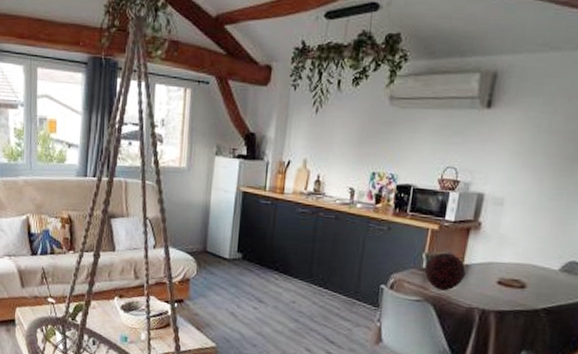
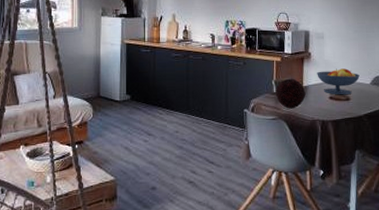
fruit bowl: none [485,246,546,282] -> present [317,68,360,95]

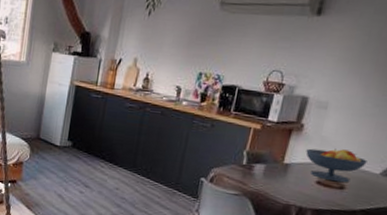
decorative orb: present [276,78,306,109] -> none [245,151,286,187]

